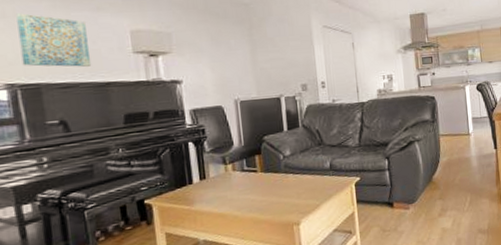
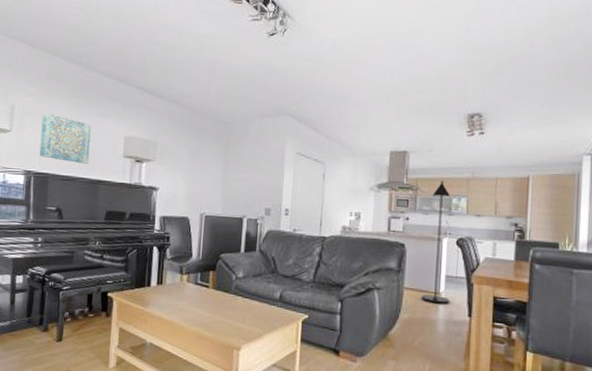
floor lamp: none [451,35,478,144] -> present [421,180,451,304]

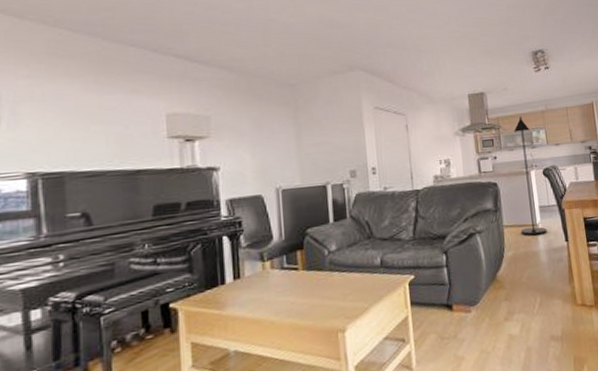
wall art: present [39,112,91,164] -> none [45,96,122,154]

